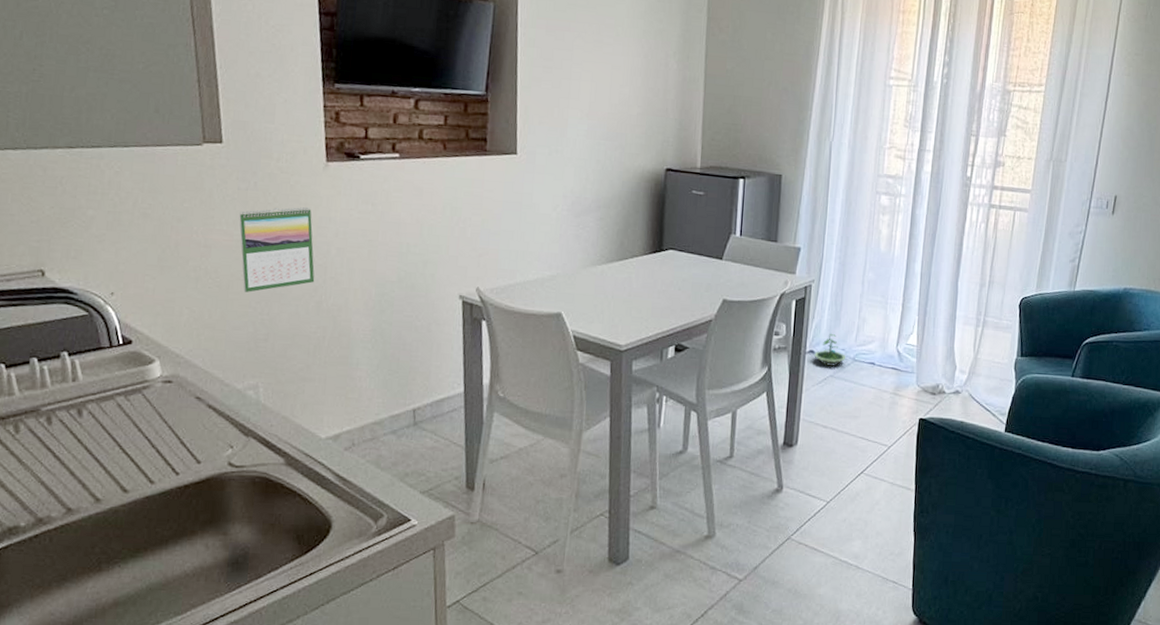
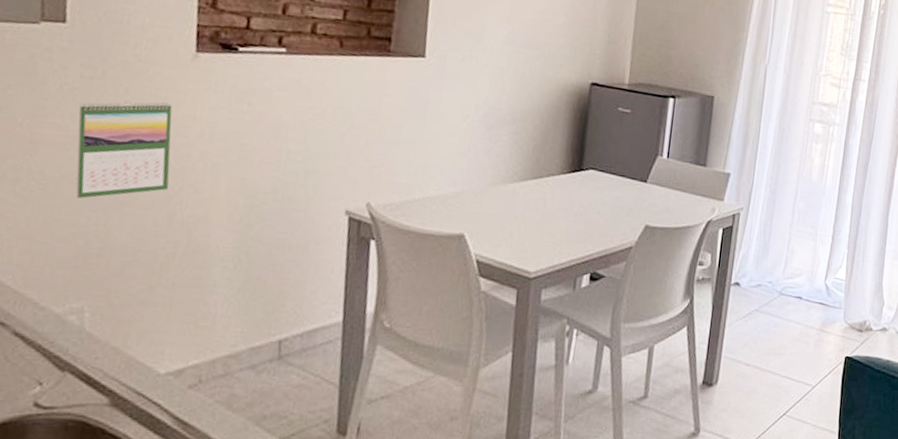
terrarium: present [814,333,846,366] -> none [739,264,773,300]

